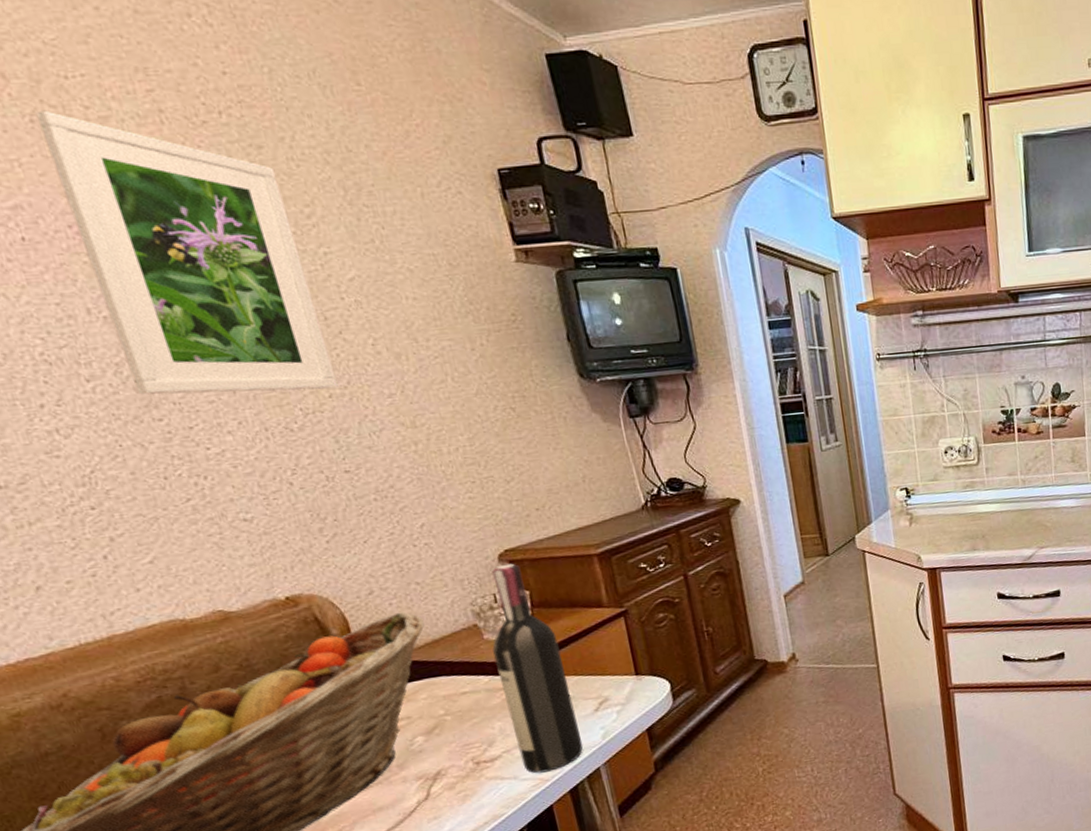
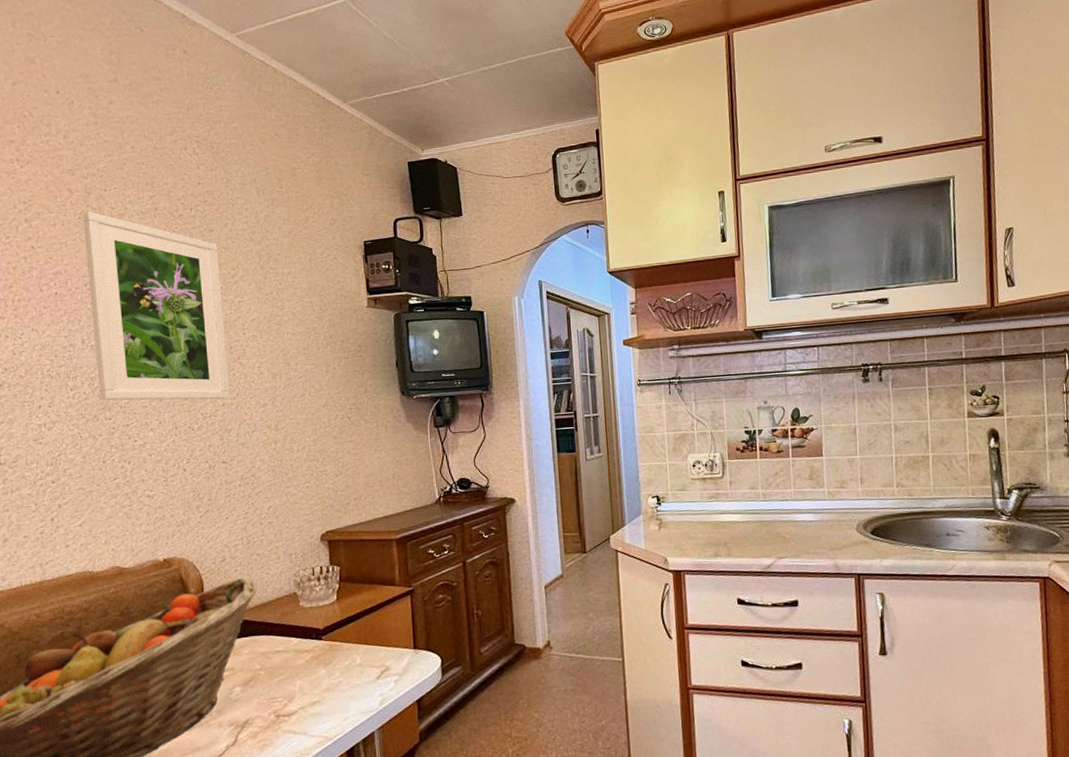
wine bottle: present [492,563,584,774] -> none [305,542,363,732]

